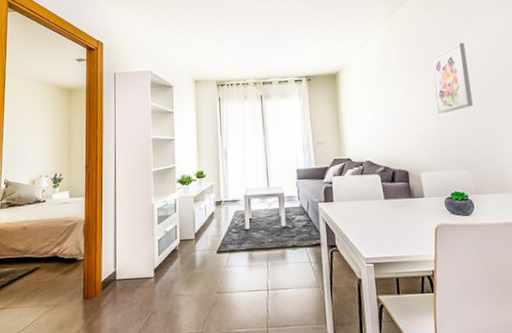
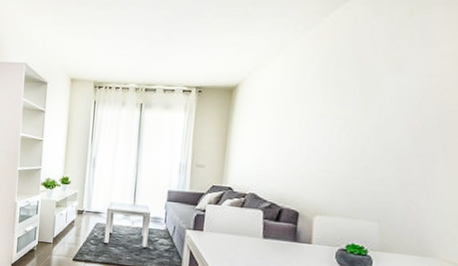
wall art: present [431,42,473,115] -> none [353,63,415,152]

